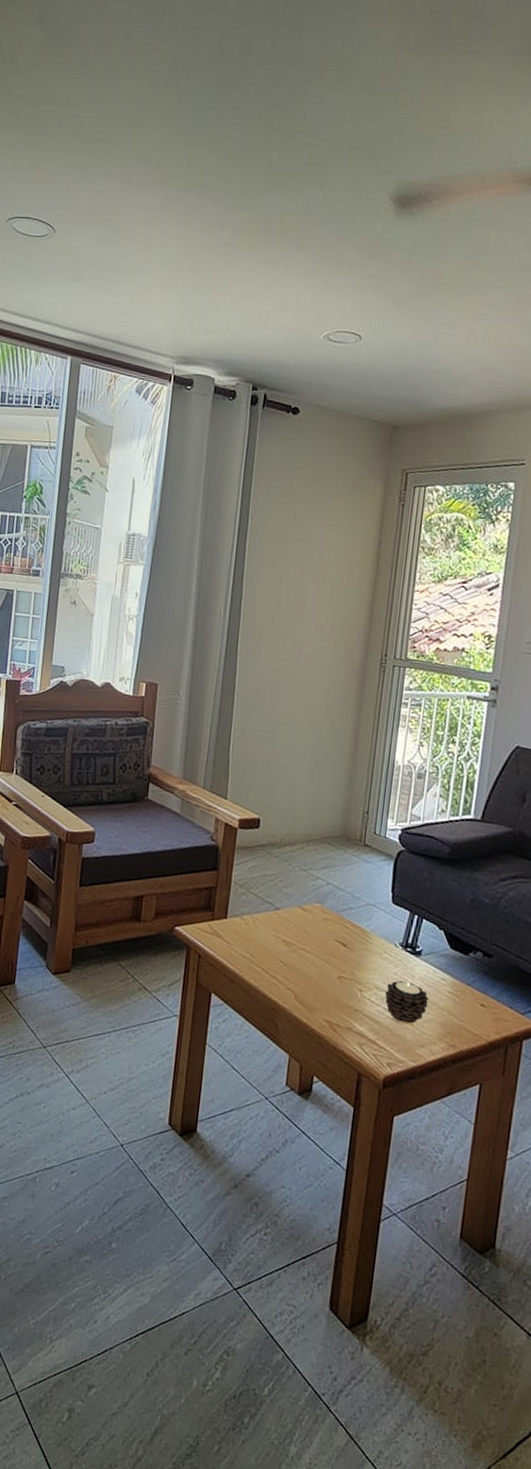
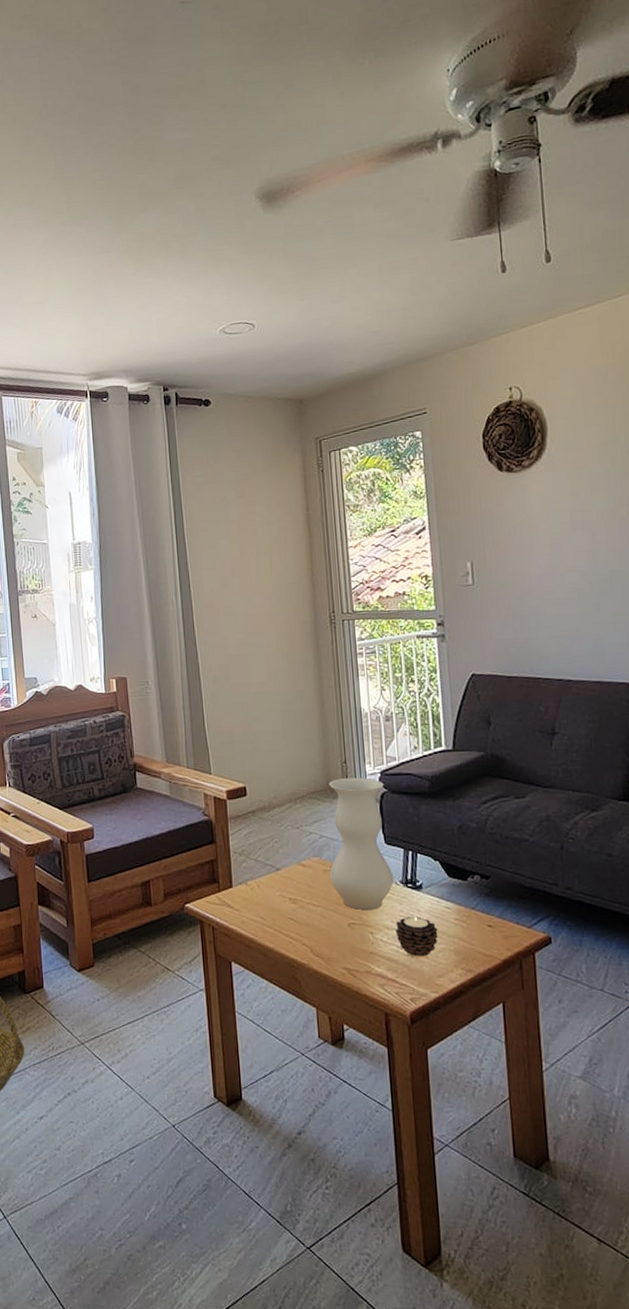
vase: none [328,827,403,967] -> present [329,778,394,910]

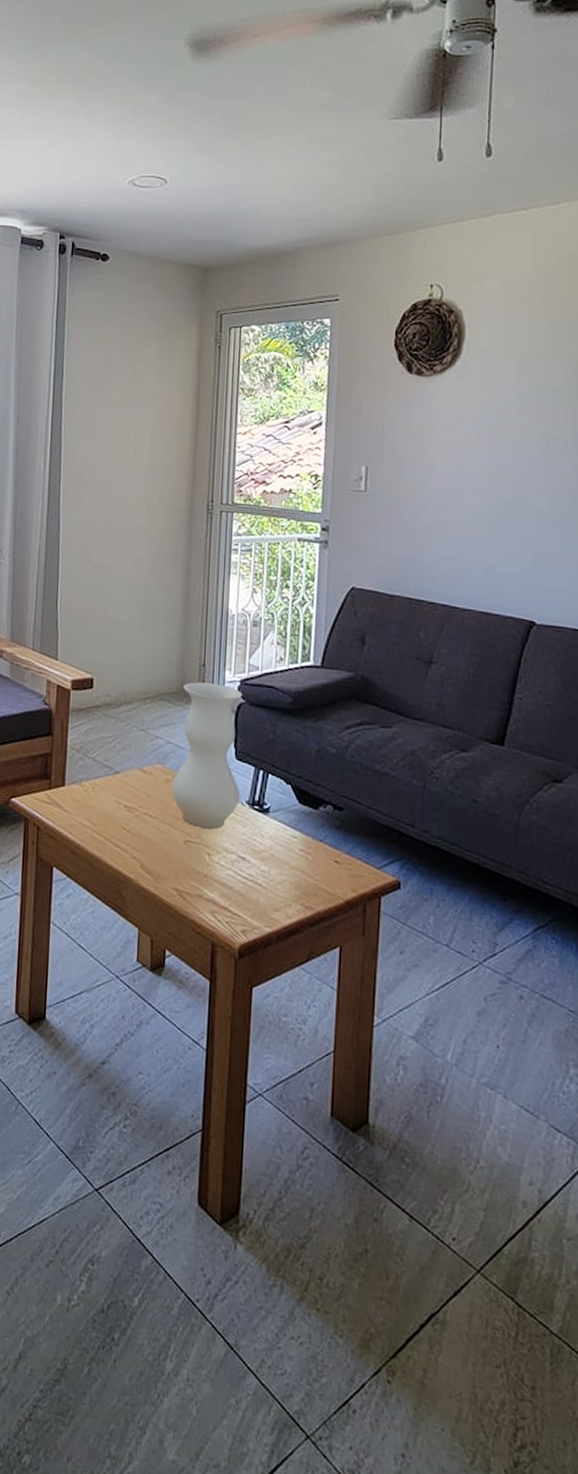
candle: present [395,916,438,959] -> none [234,841,280,889]

